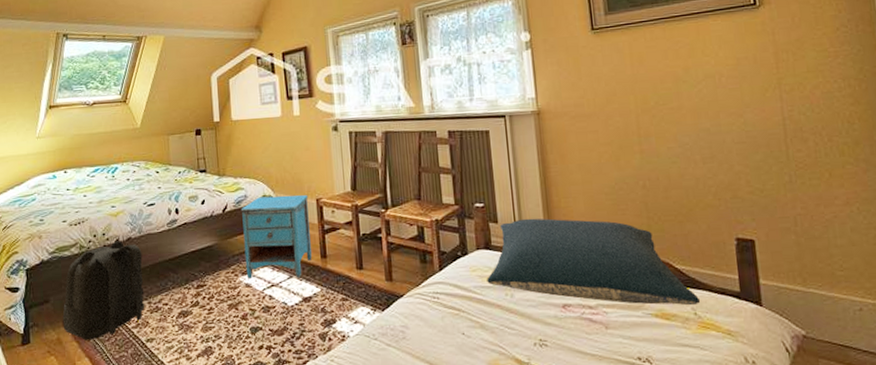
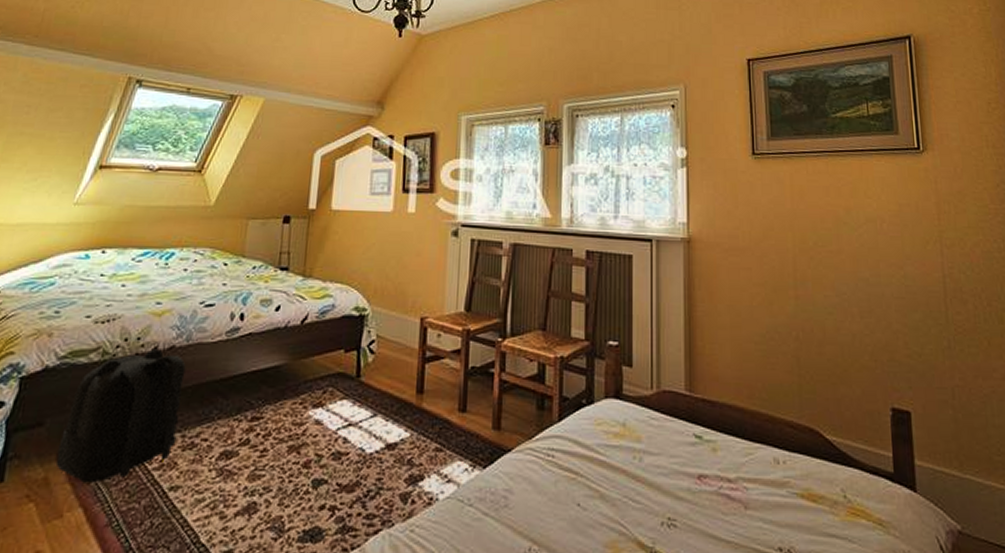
nightstand: present [240,195,312,279] -> none [318,308,412,418]
pillow: present [487,218,700,306] -> none [613,364,850,486]

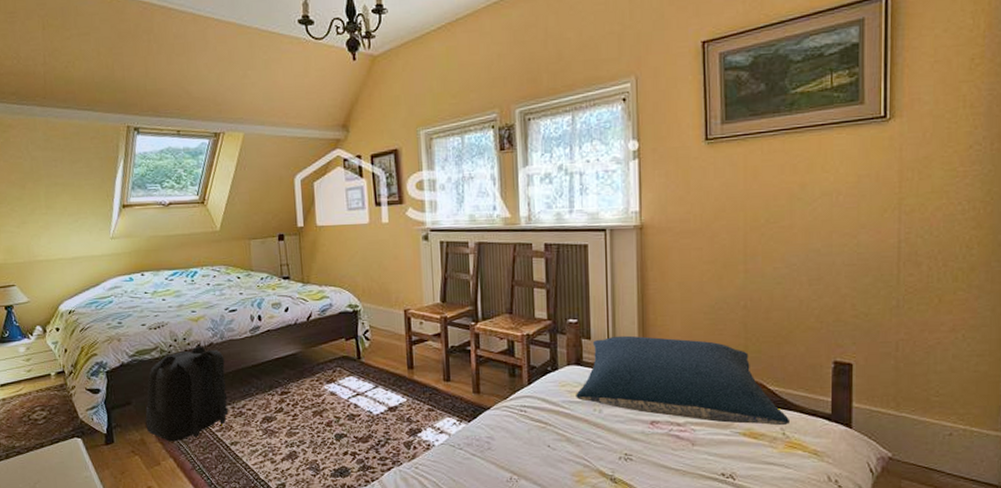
pillow: none [613,364,850,486] -> present [576,335,789,426]

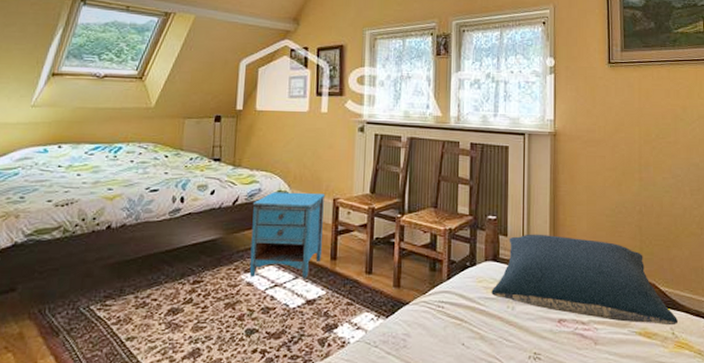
backpack: present [145,346,229,442] -> none [28,227,136,336]
nightstand: none [325,305,398,388] -> present [249,192,326,280]

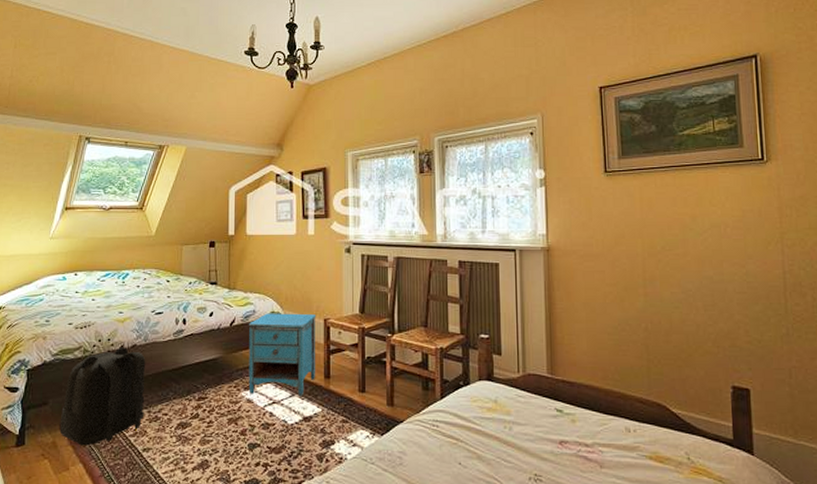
backpack: none [28,227,136,336] -> present [59,347,146,446]
pillow: present [491,234,678,326] -> none [487,353,693,450]

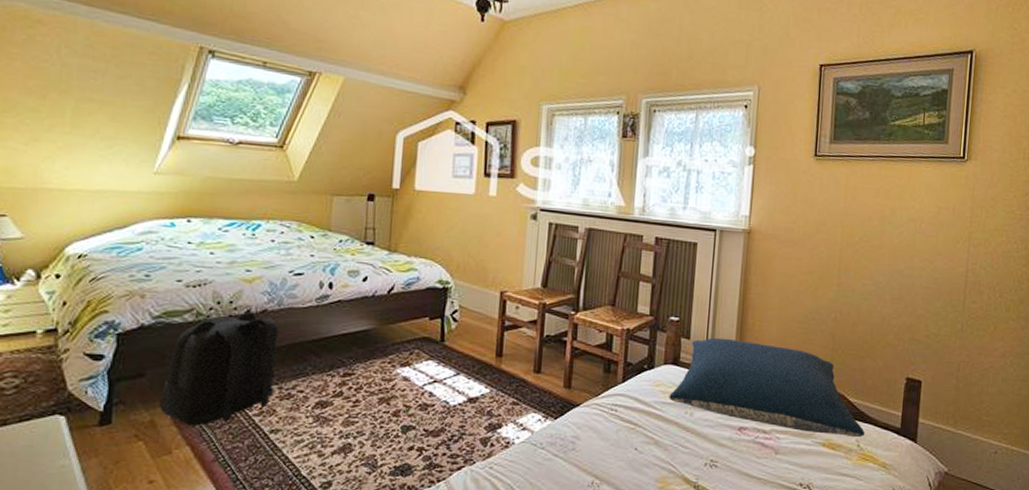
nightstand: present [248,313,316,397] -> none [405,281,492,376]
pillow: none [487,353,693,450] -> present [669,337,864,438]

